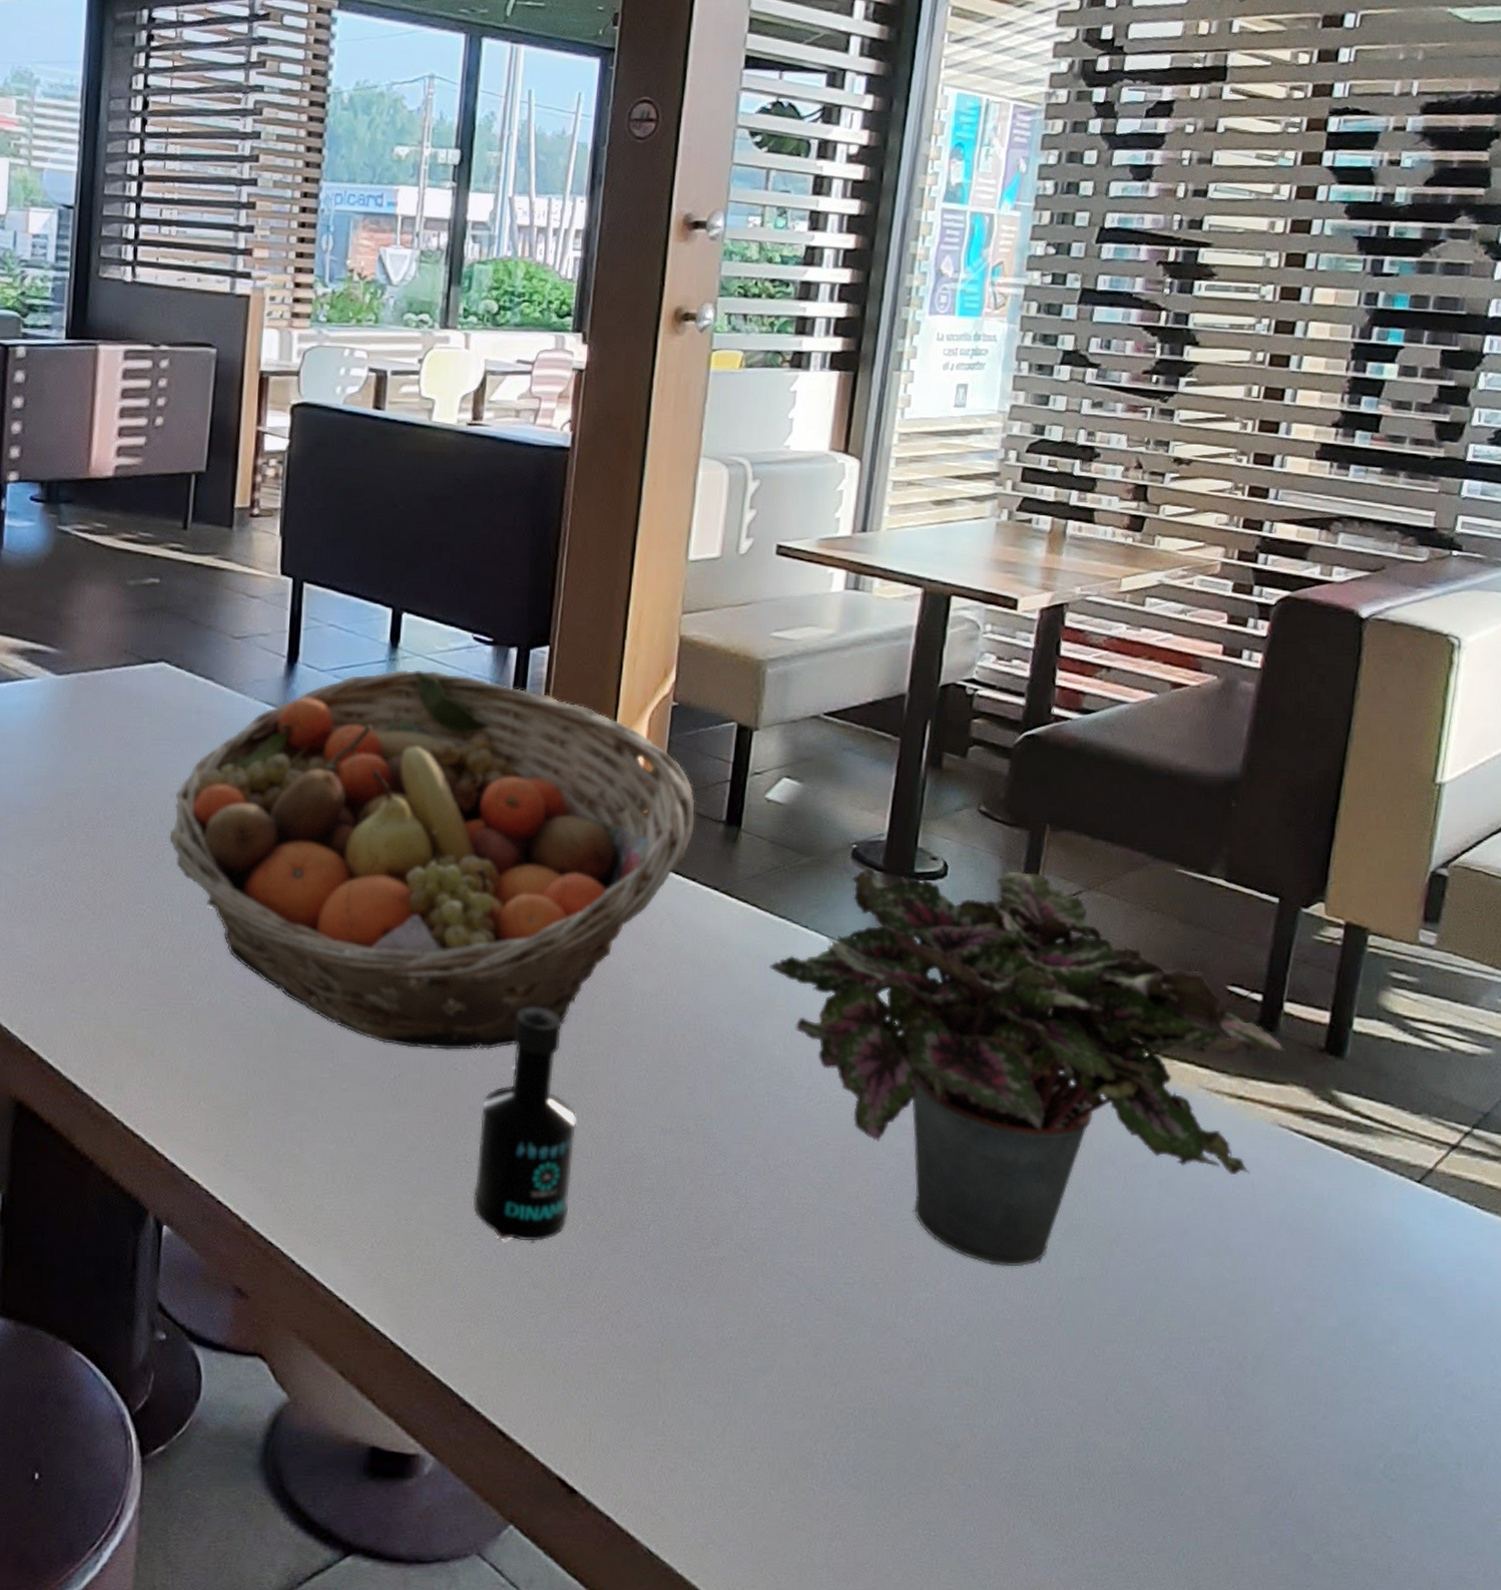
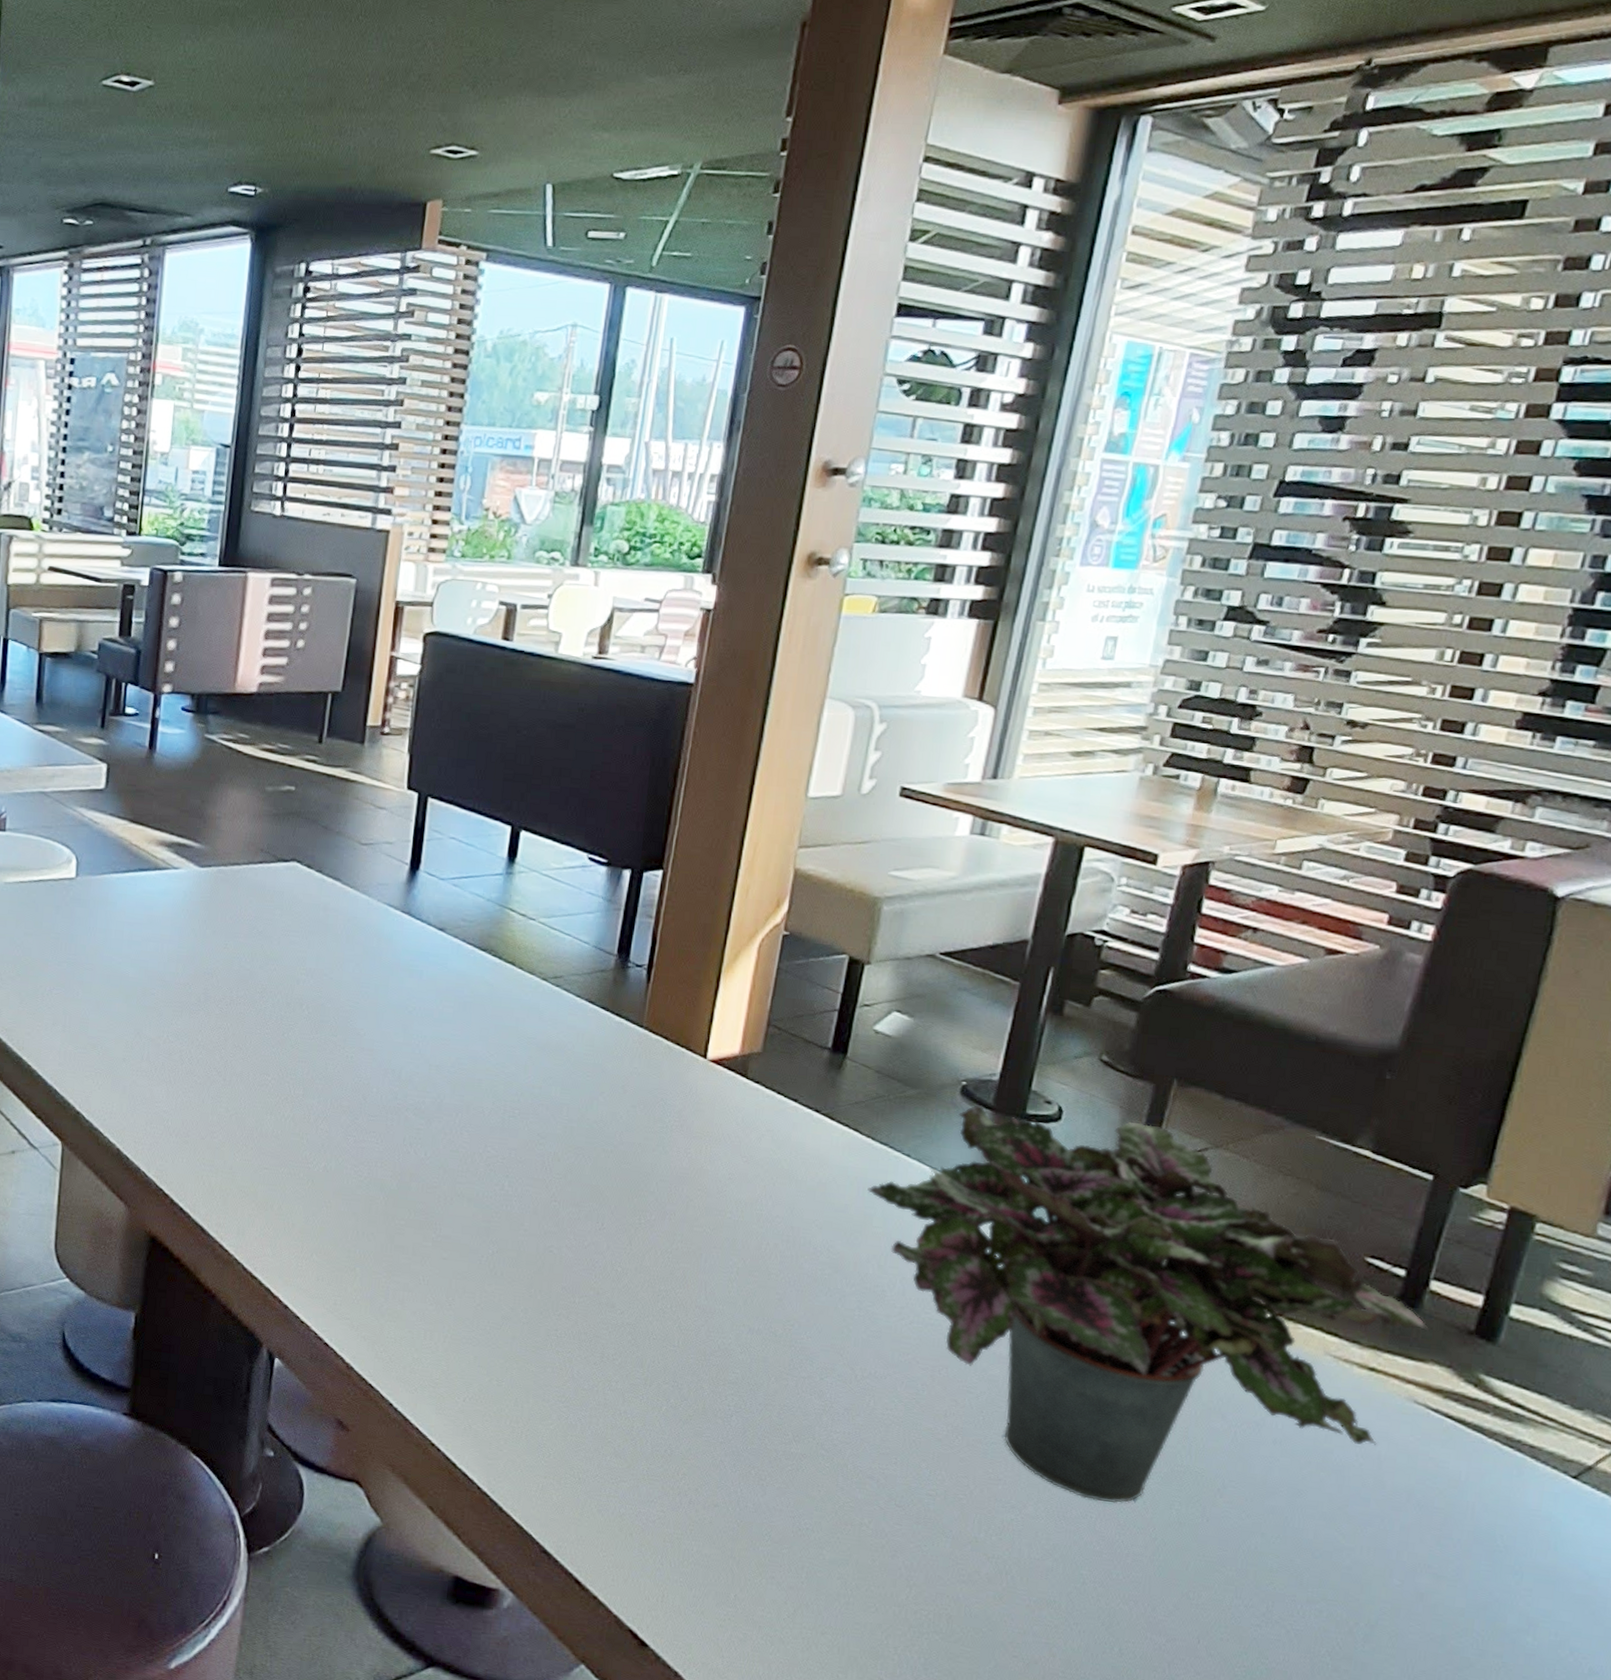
fruit basket: present [169,669,695,1050] -> none [294,882,801,1237]
bottle: present [472,1006,576,1241] -> none [560,1202,665,1417]

